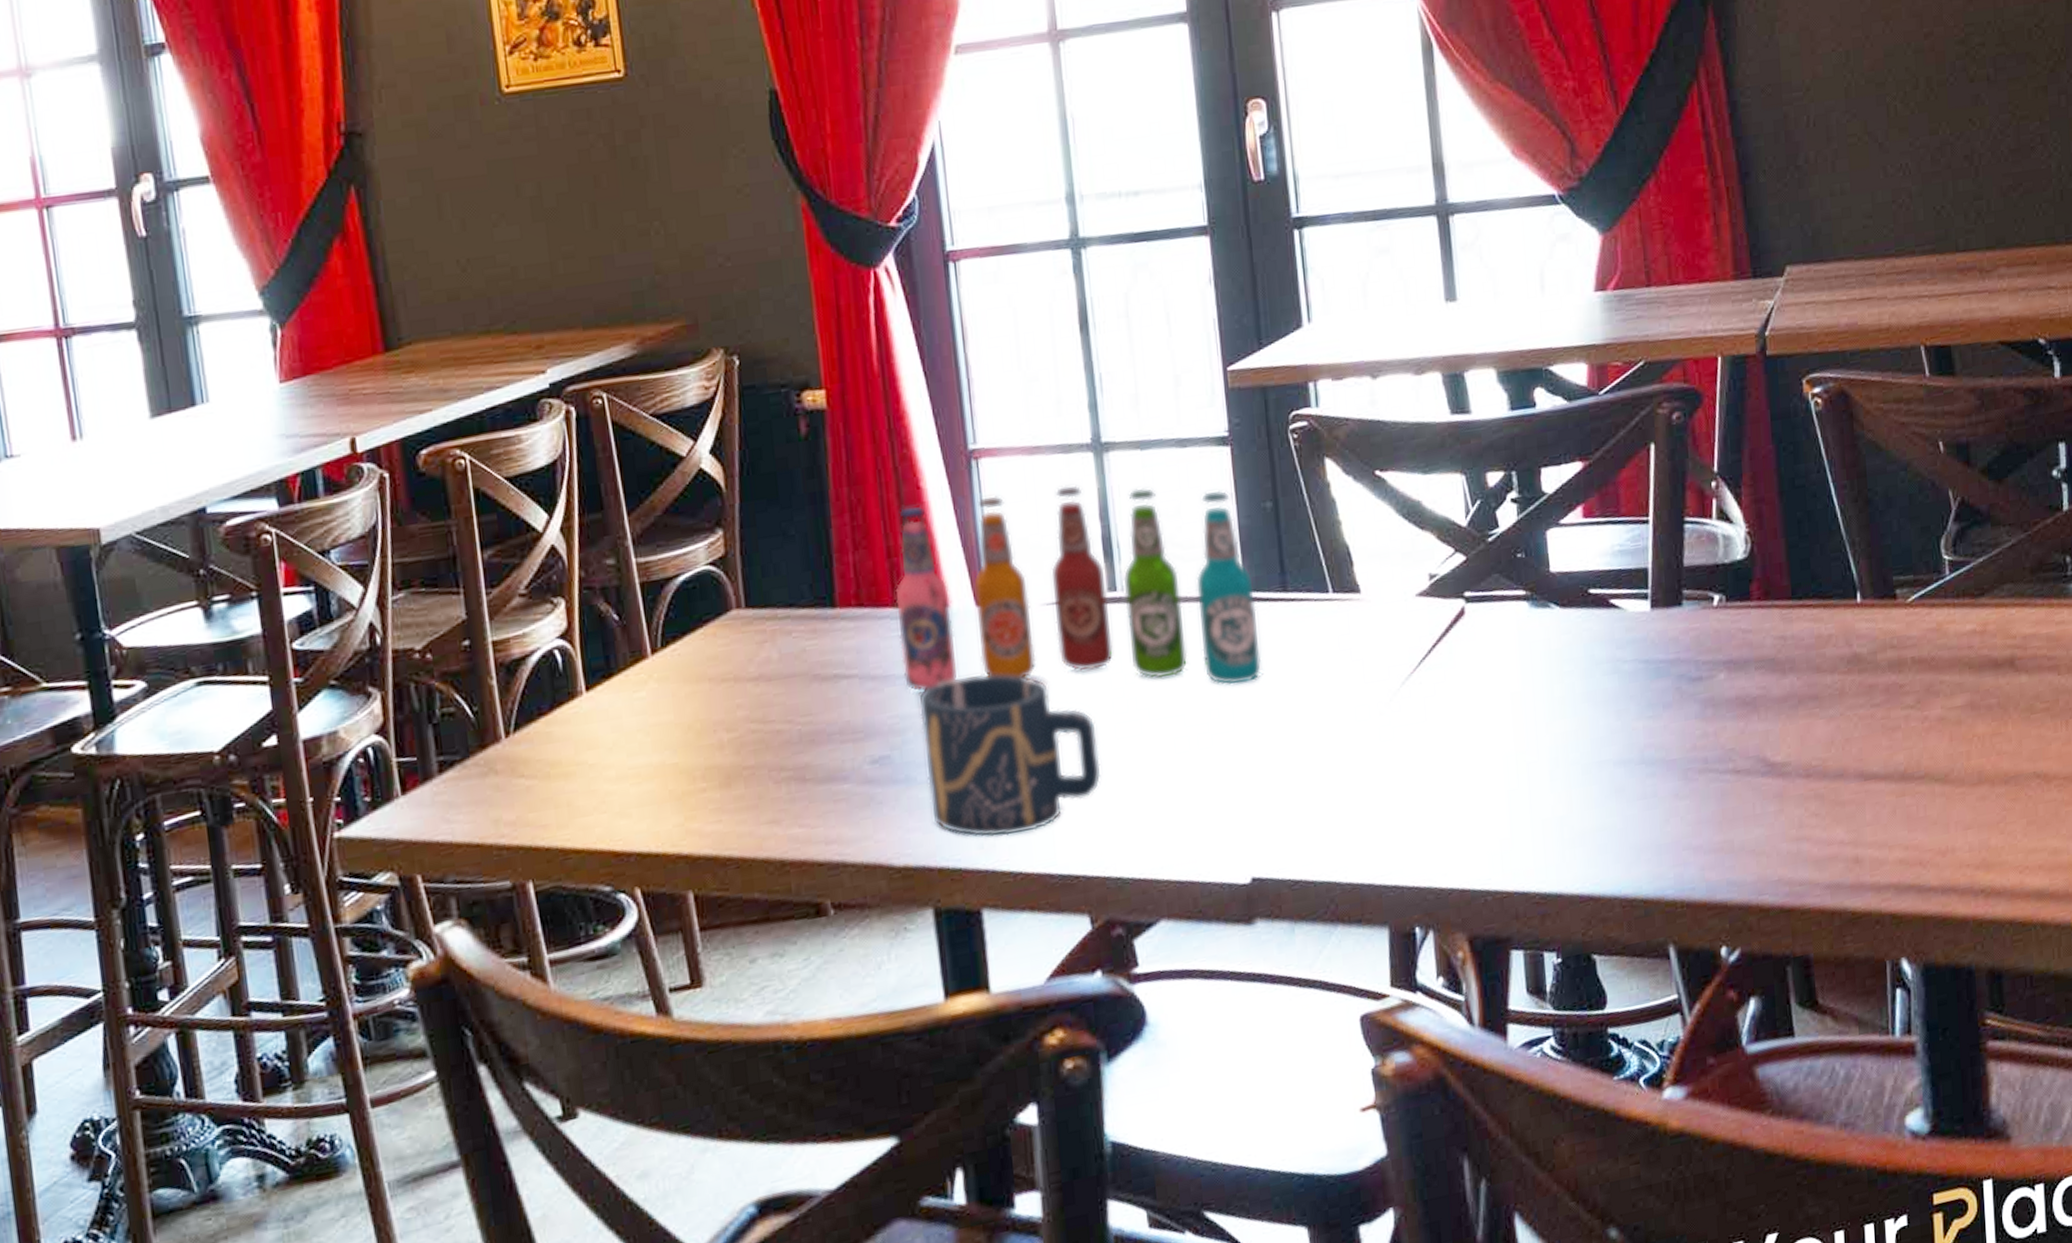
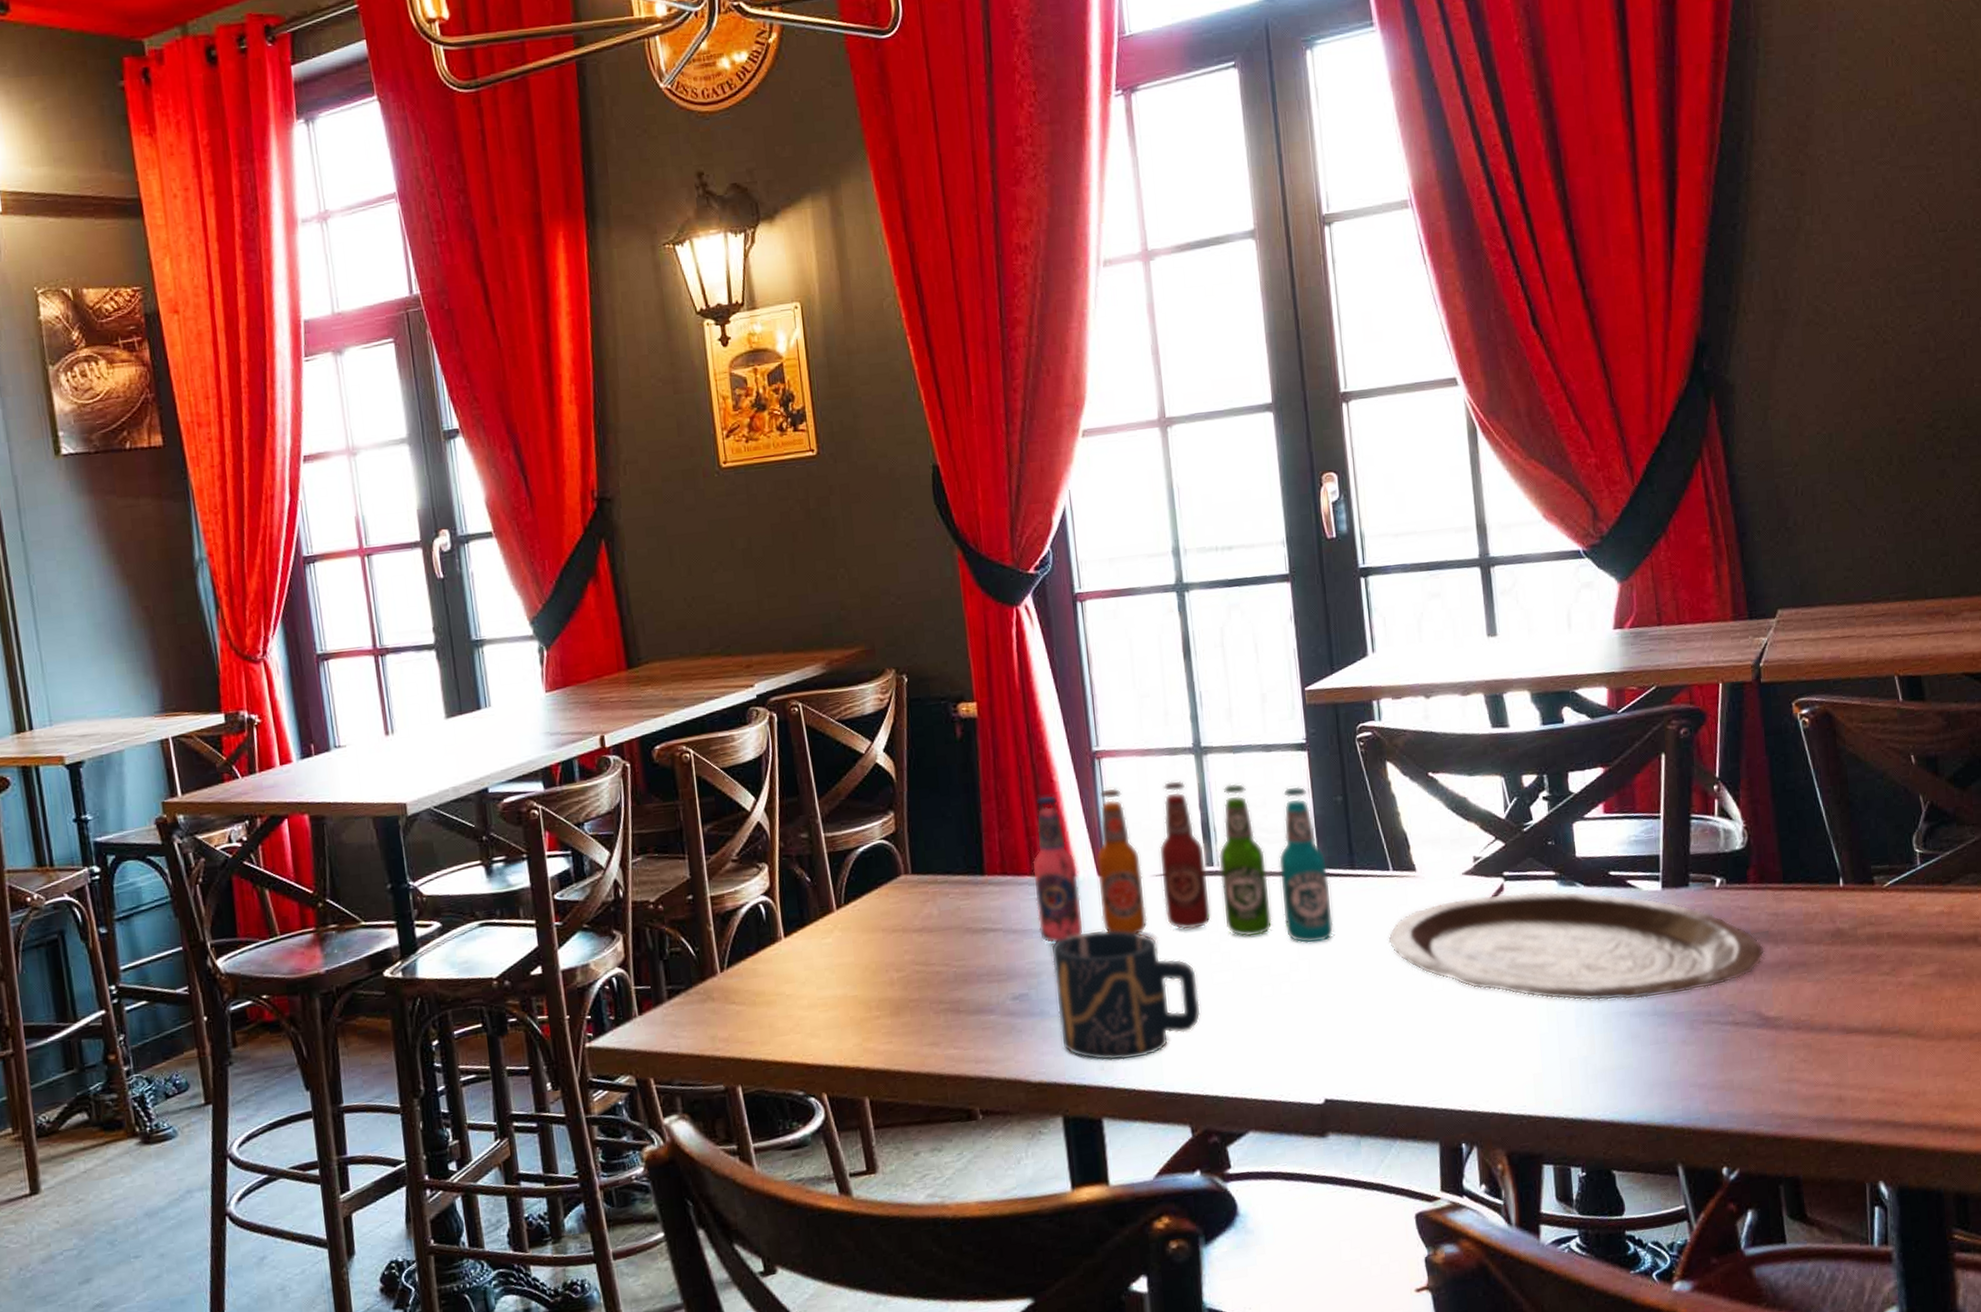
plate: none [1327,614,1770,748] -> present [1388,891,1764,1001]

